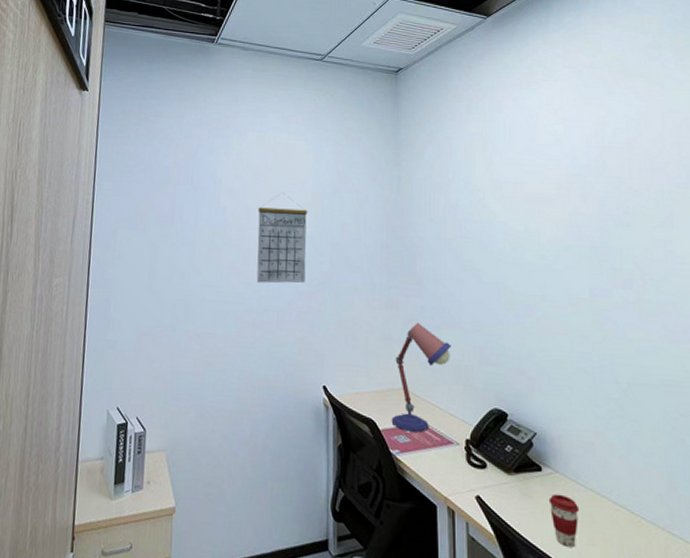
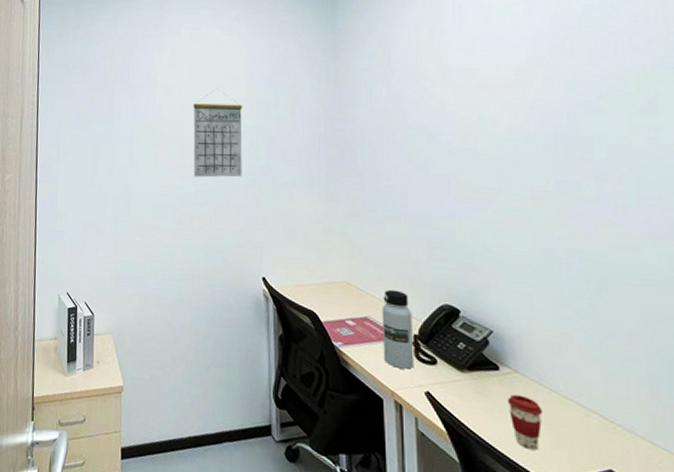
desk lamp: present [391,322,451,432] -> none [333,216,397,326]
water bottle: none [436,395,466,474] -> present [381,289,414,369]

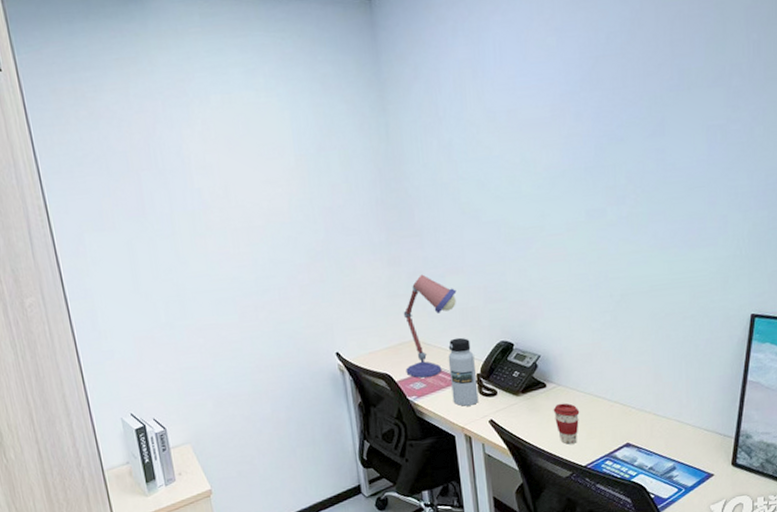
calendar: present [193,88,243,178] -> none [237,161,302,264]
desk lamp: none [333,216,397,326] -> present [403,274,457,378]

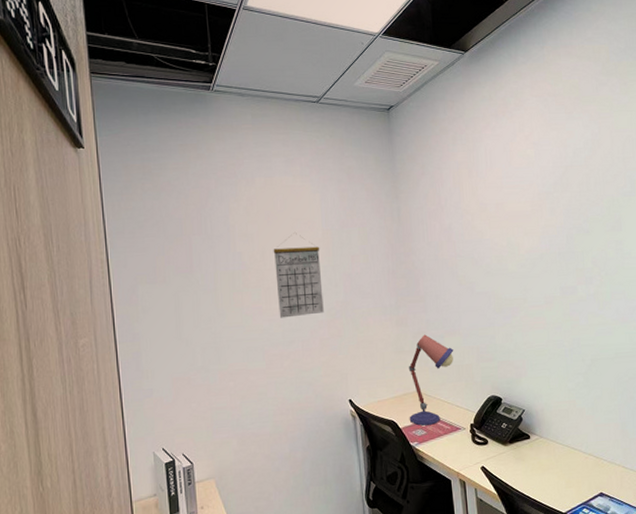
calendar: none [237,161,302,264] -> present [273,233,324,318]
water bottle: present [448,337,479,406] -> none [446,391,472,453]
coffee cup: present [553,403,580,445] -> none [536,453,560,492]

